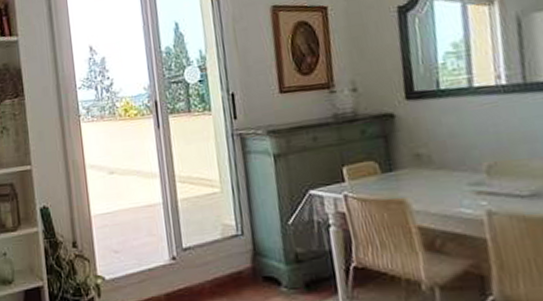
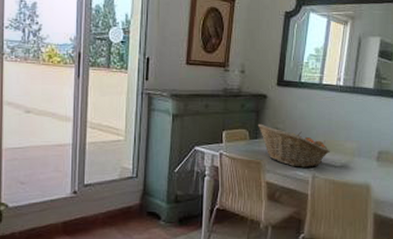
fruit basket: none [388,151,508,203] -> present [257,123,330,167]

